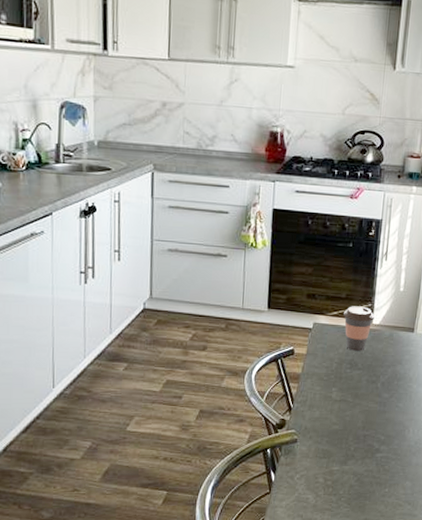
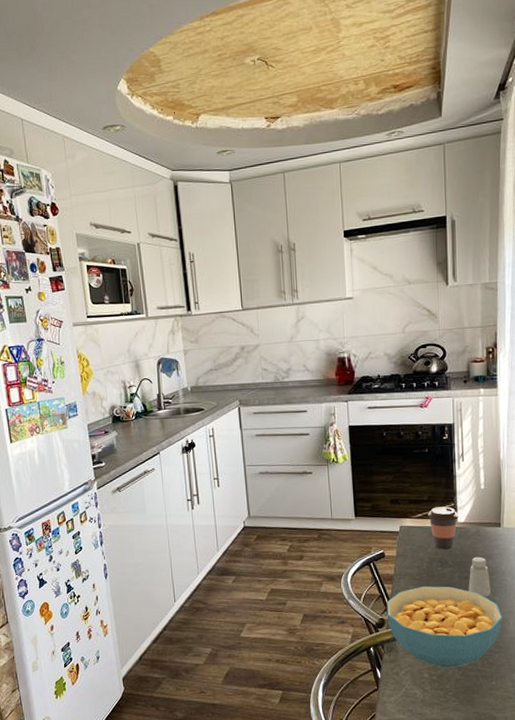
cereal bowl: none [288,388,404,473] -> present [386,586,503,668]
saltshaker: none [374,361,397,403] -> present [468,556,491,597]

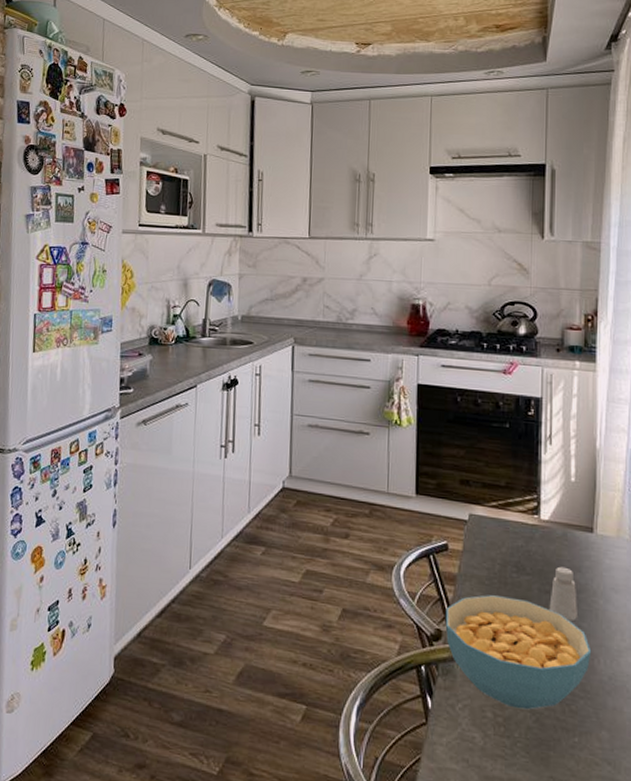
coffee cup: present [427,506,459,549] -> none [503,496,542,552]

